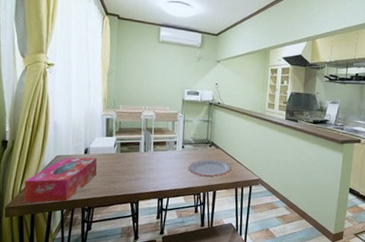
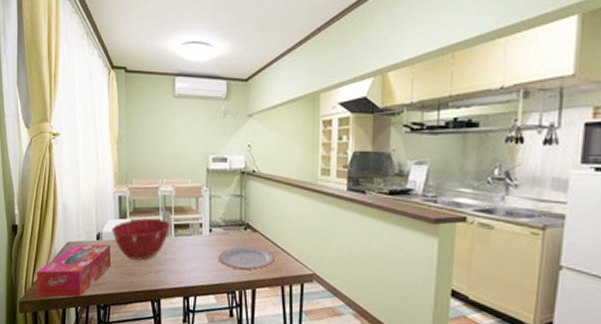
mixing bowl: none [99,137,151,170] -> present [112,219,171,260]

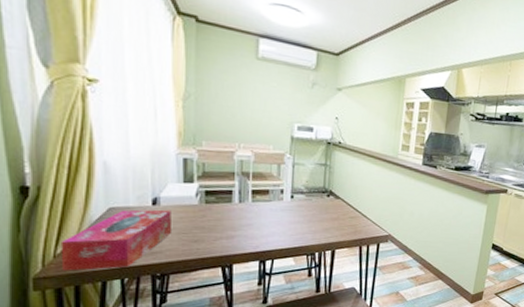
mixing bowl: present [112,219,171,260] -> none [173,183,248,226]
plate: present [218,246,275,270] -> none [299,212,355,233]

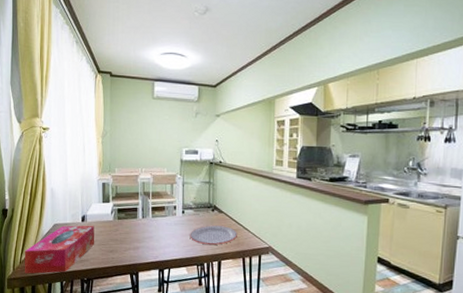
plate: none [299,212,355,233] -> present [190,225,237,245]

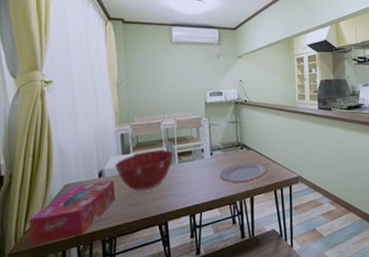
mixing bowl: none [96,202,149,239] -> present [115,150,174,190]

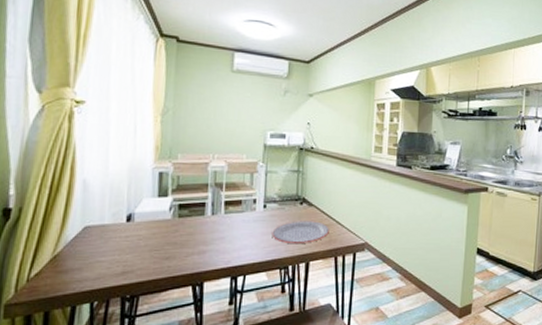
tissue box: present [28,180,115,245] -> none [33,226,145,296]
mixing bowl: present [115,150,174,190] -> none [148,196,221,241]

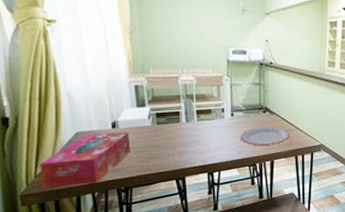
tissue box: none [33,226,145,296] -> present [39,132,130,188]

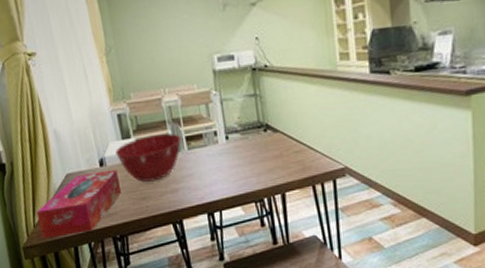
mixing bowl: none [129,106,193,144] -> present [115,134,182,182]
plate: present [240,126,290,145] -> none [239,148,302,175]

